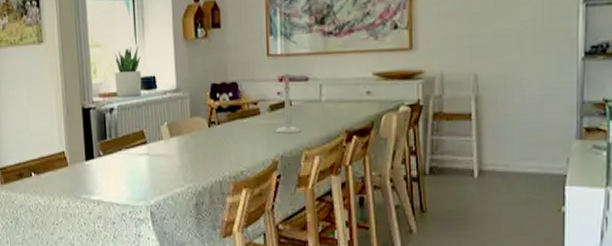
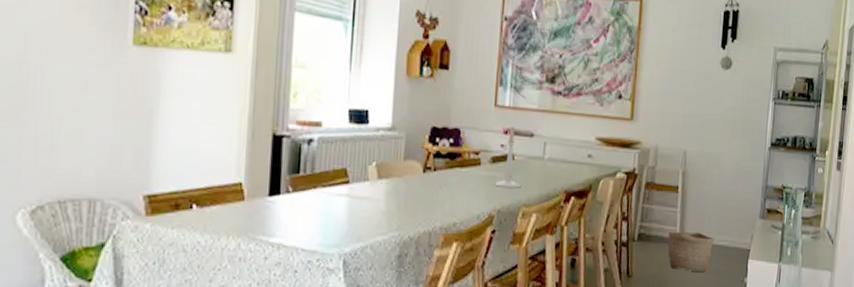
planter: present [115,46,142,99] -> none [319,74,353,131]
basket: none [464,160,521,203] -> present [667,231,715,272]

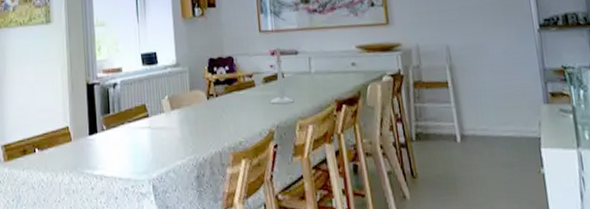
basket: present [667,231,715,272] -> none [447,125,499,167]

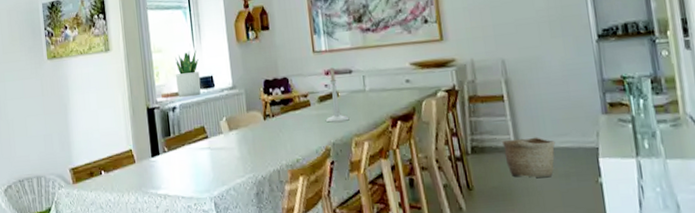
planter: none [118,25,144,74] -> present [175,50,201,98]
basket: none [447,125,499,167] -> present [502,137,556,178]

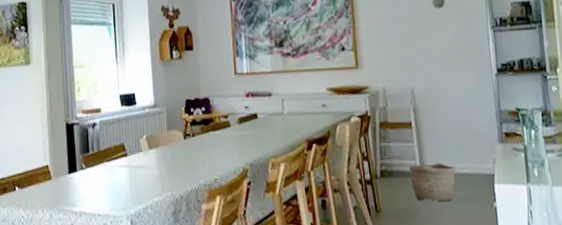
planter: present [175,50,201,98] -> none [97,67,123,115]
candlestick: present [325,67,350,123] -> none [244,90,268,144]

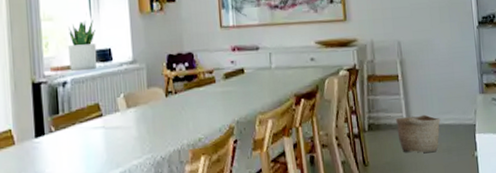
planter: none [97,67,123,115] -> present [68,19,97,72]

